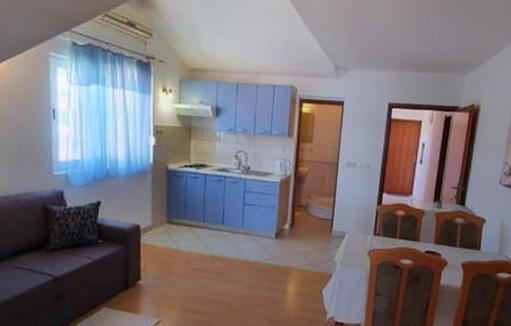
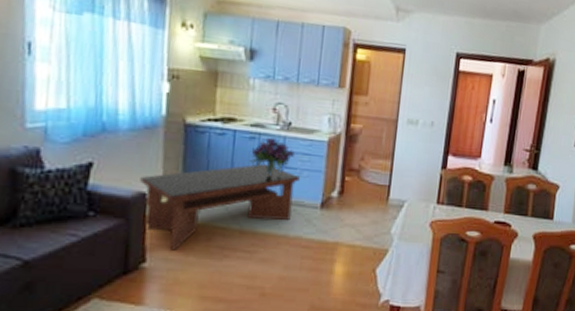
coffee table: none [135,201,259,271] -> present [140,164,301,251]
bouquet: none [218,179,254,211] -> present [250,137,296,175]

